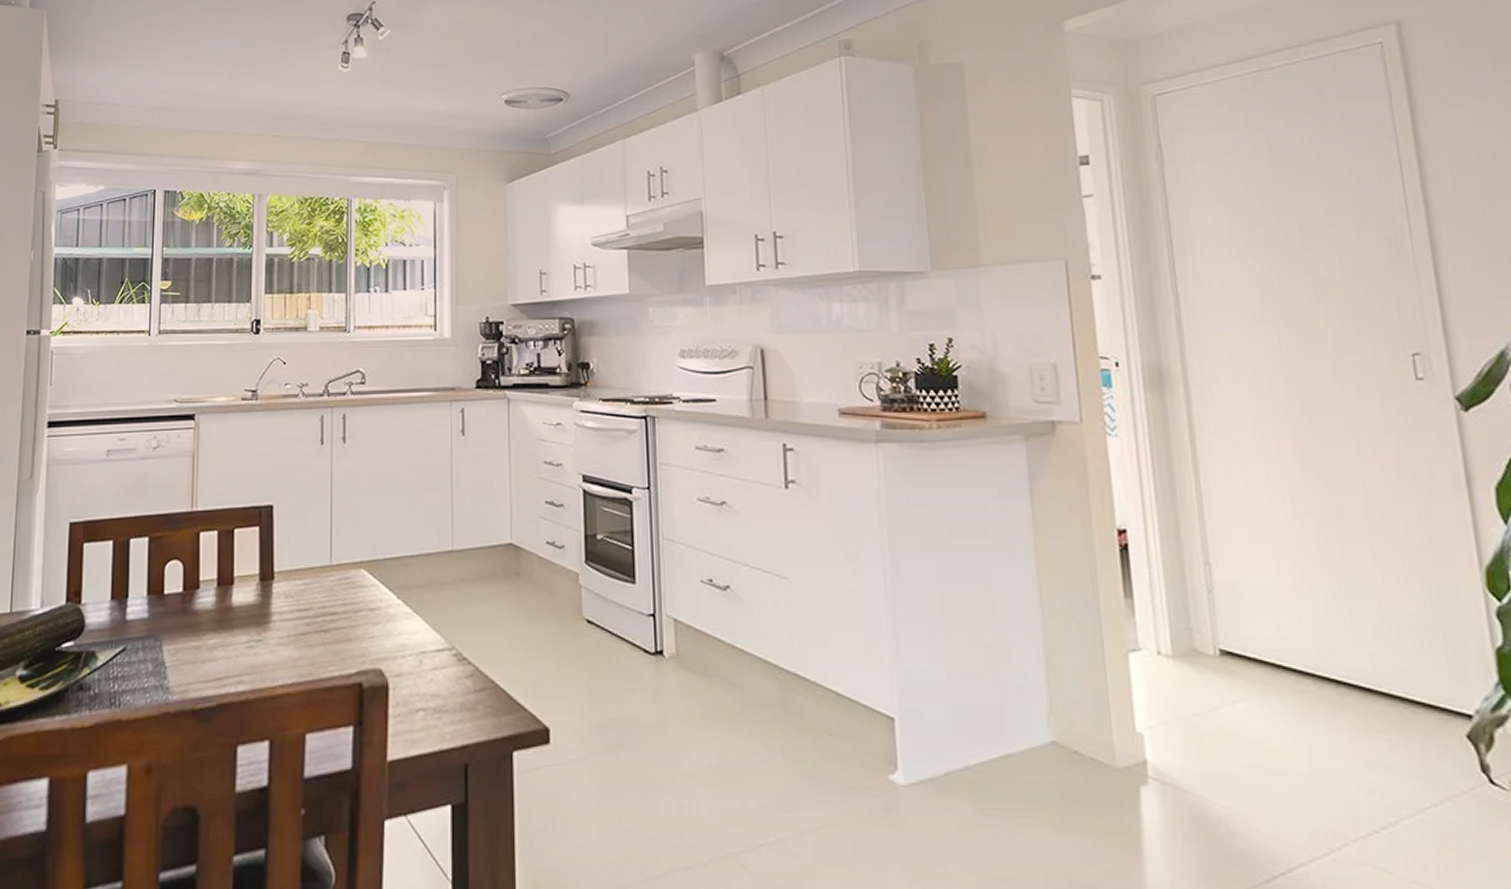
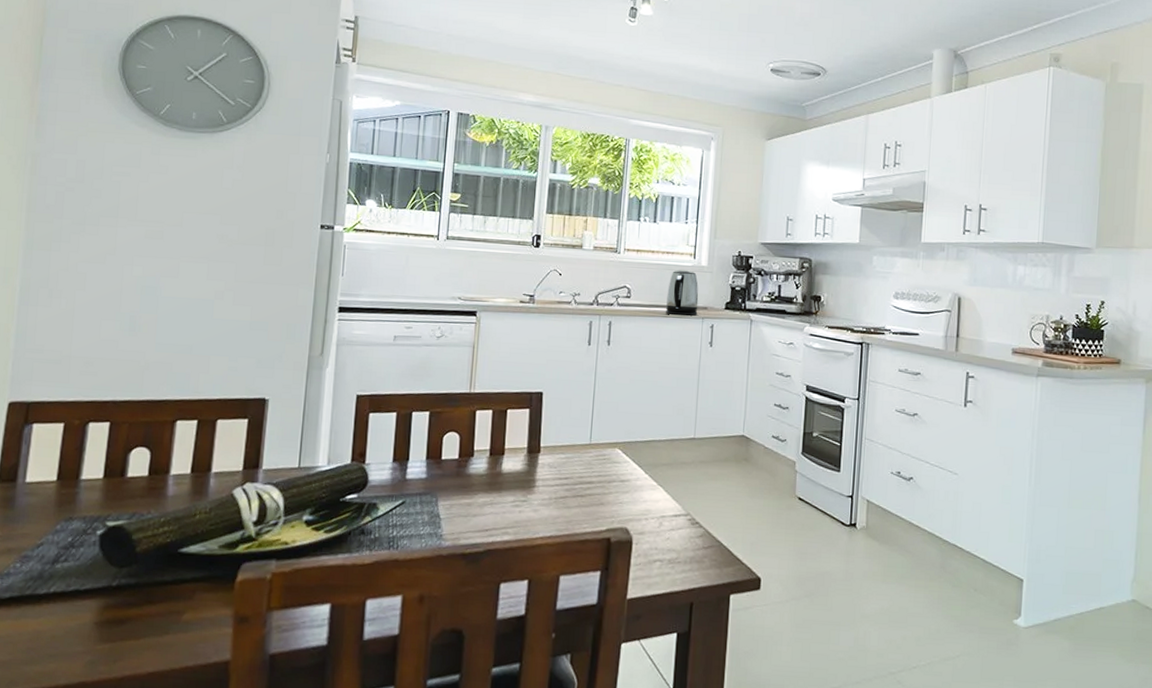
kettle: none [406,345,444,401] -> present [665,270,699,317]

